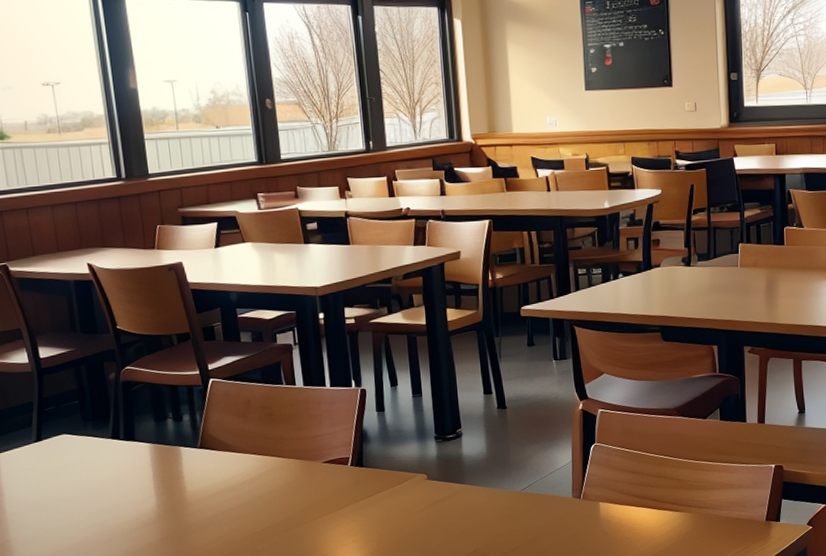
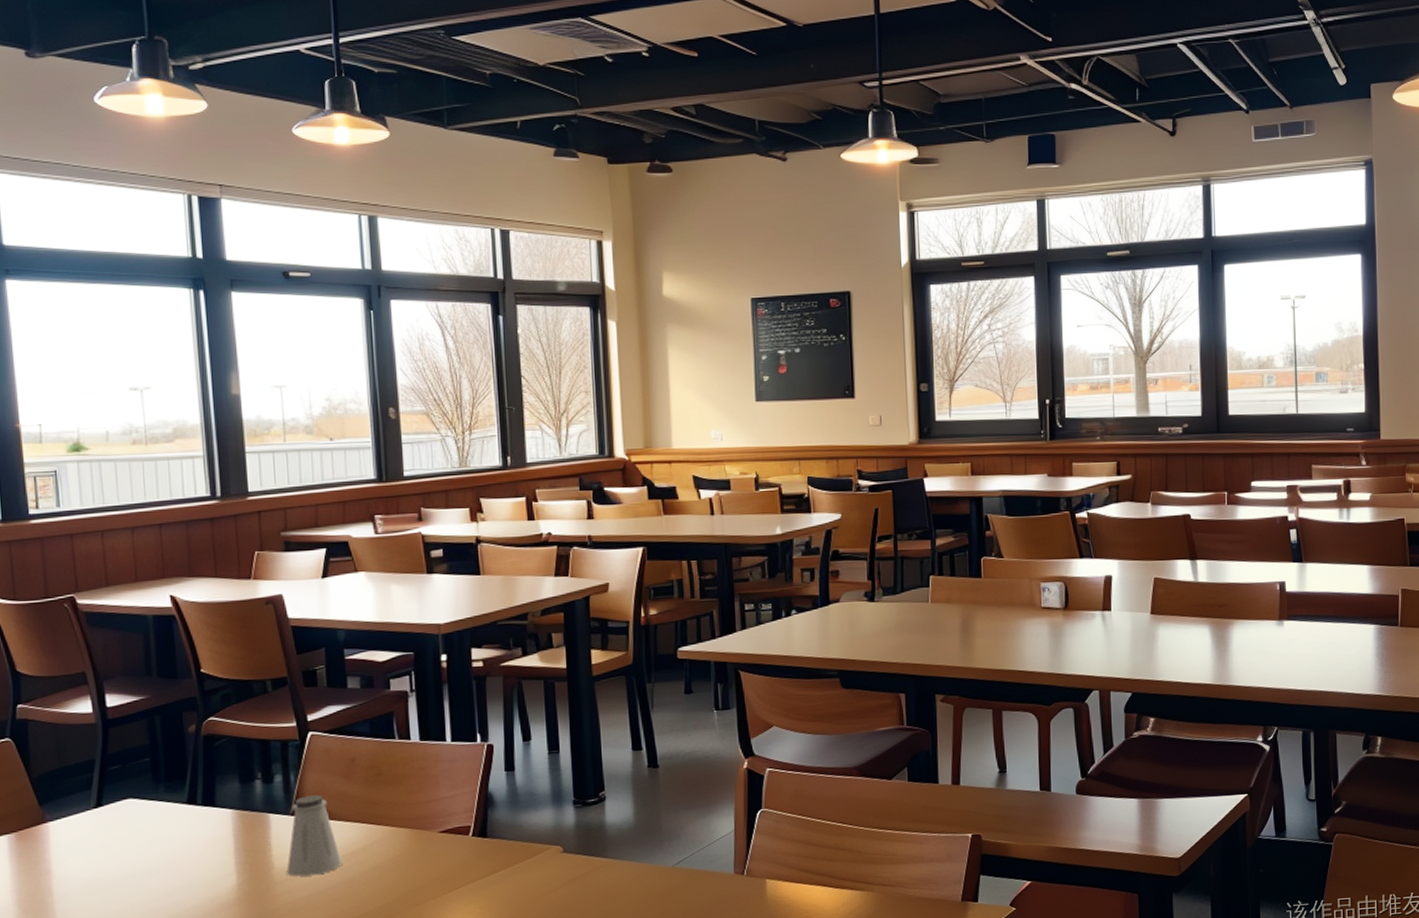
saltshaker: none [197,431,244,499] -> present [286,795,343,877]

